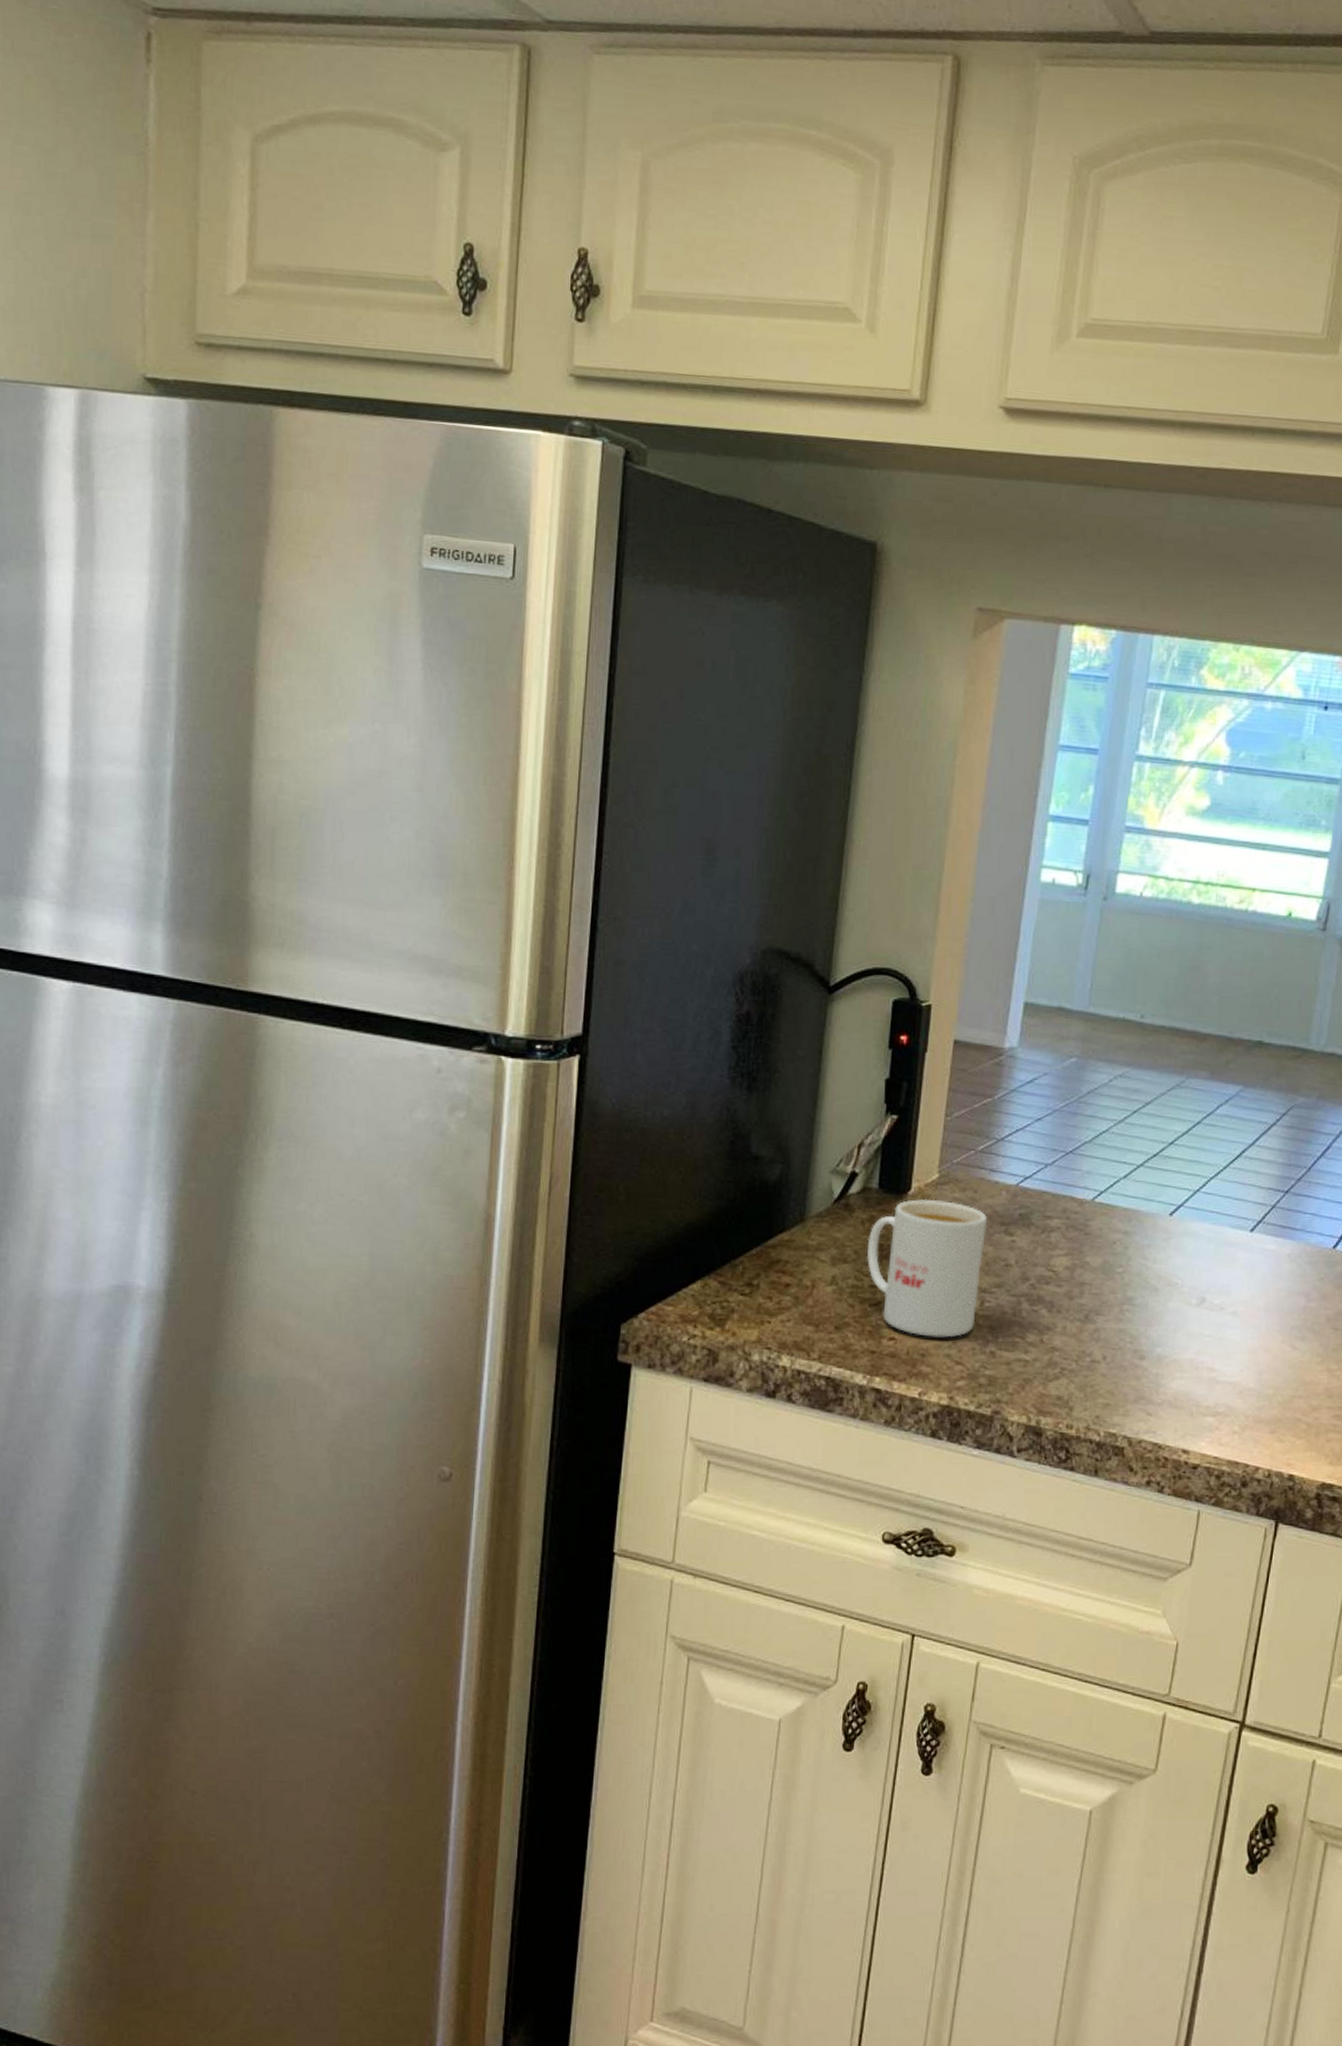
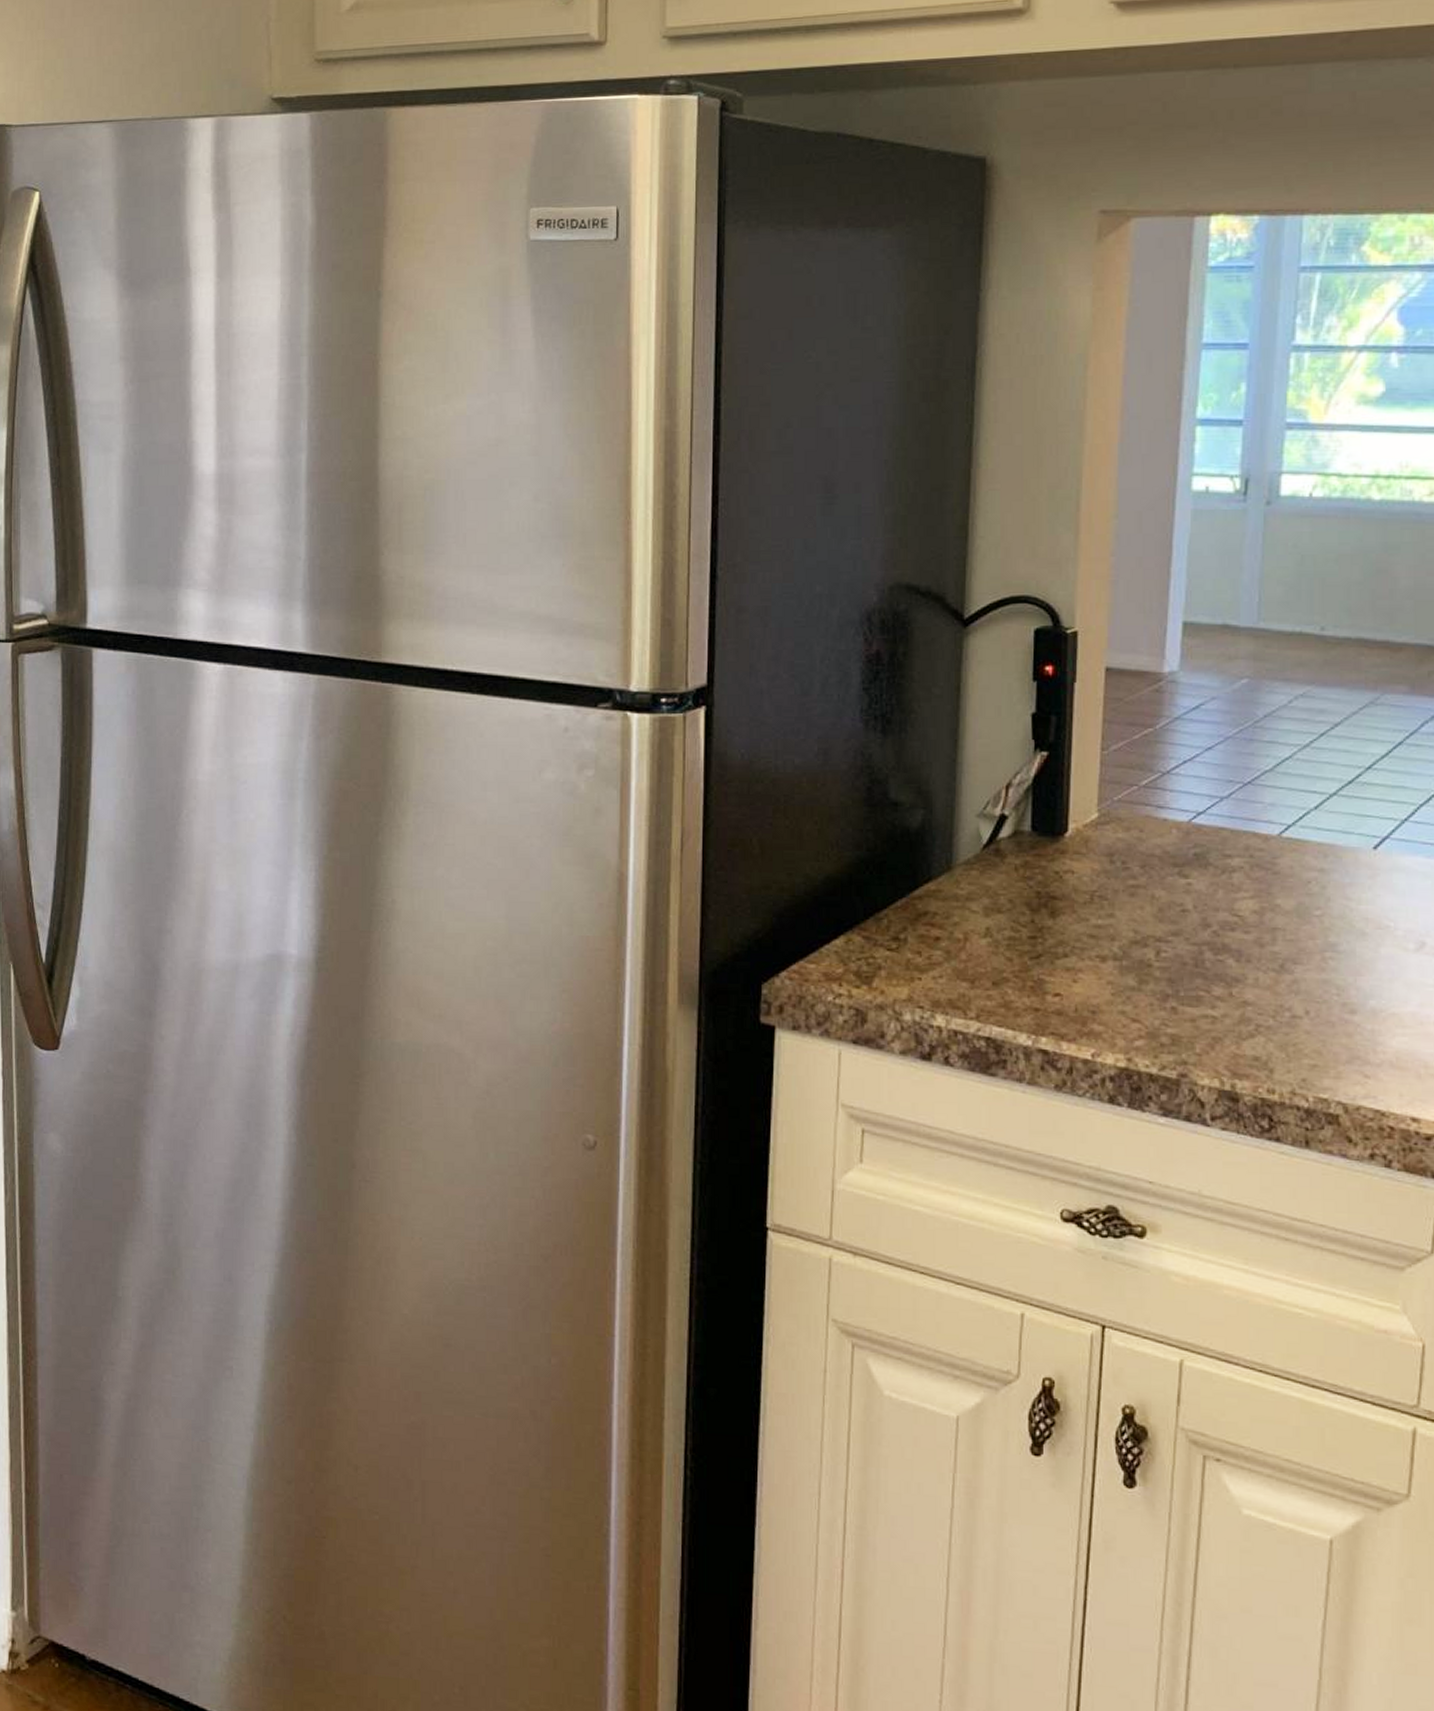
mug: present [866,1198,988,1338] -> none [1022,840,1158,993]

